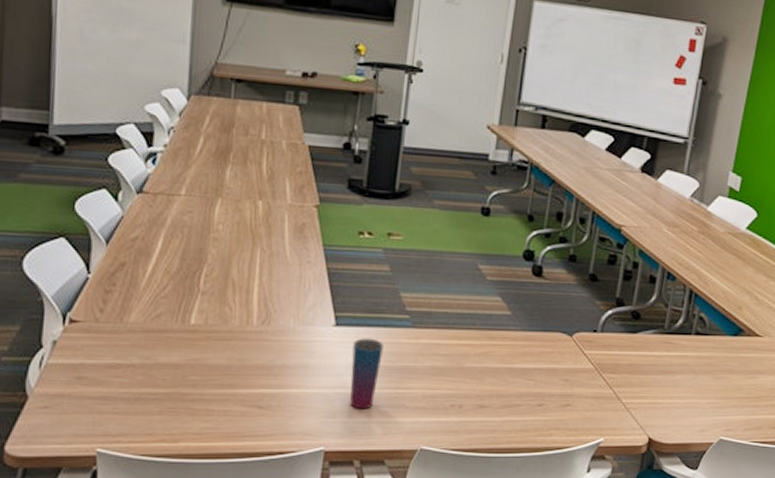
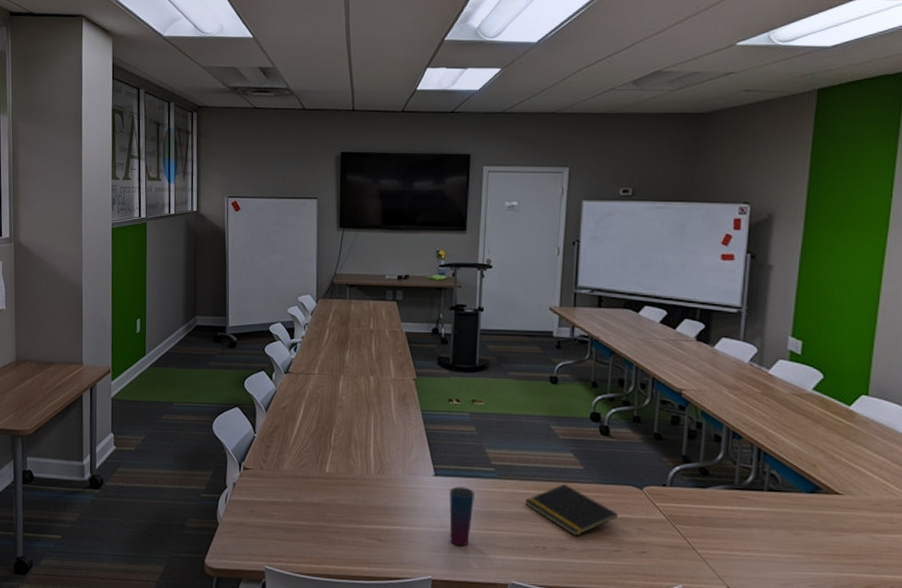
notepad: none [442,331,544,391] -> present [524,483,618,536]

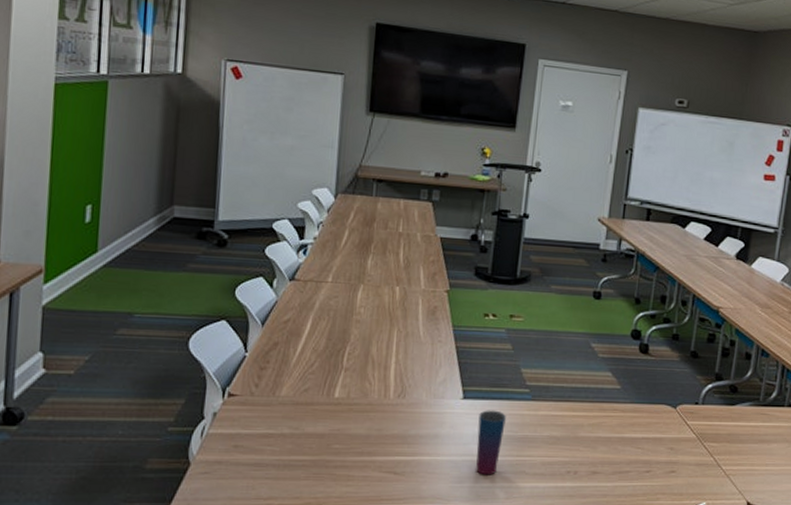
notepad: present [524,483,618,536] -> none [558,404,651,458]

